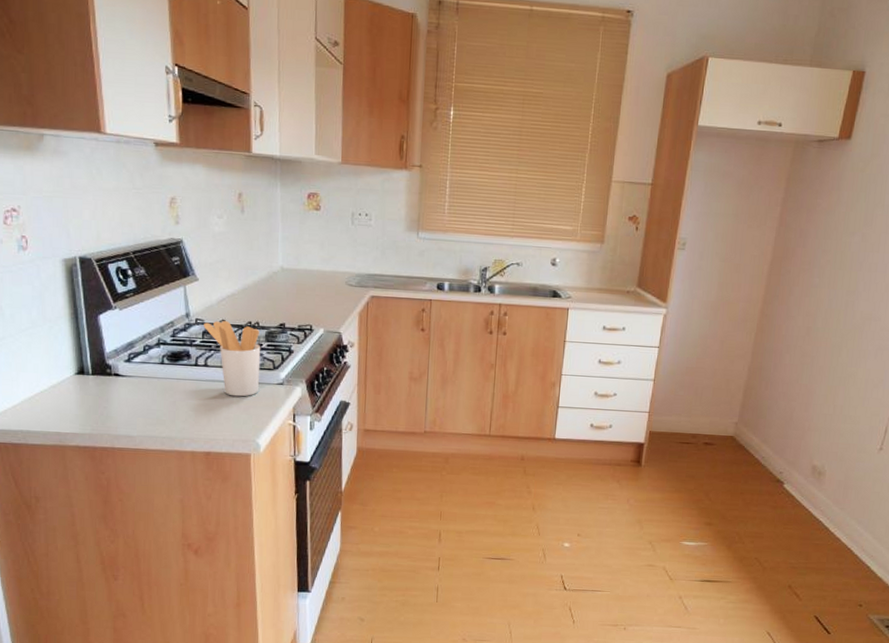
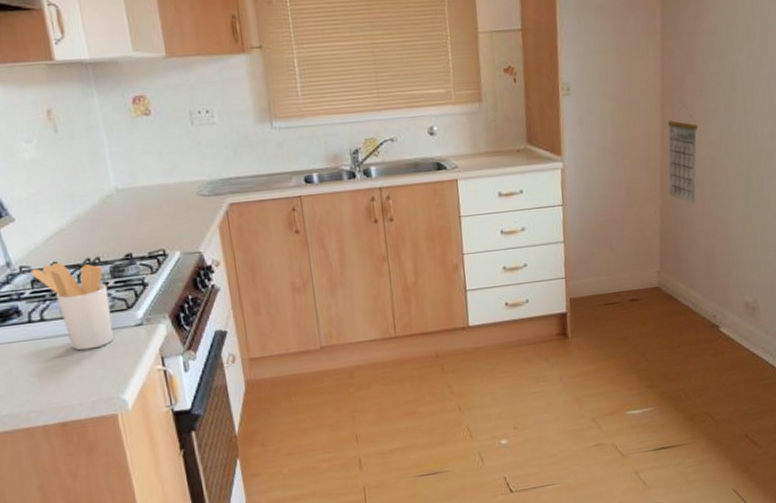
calendar: none [760,275,800,368] -> present [667,105,698,205]

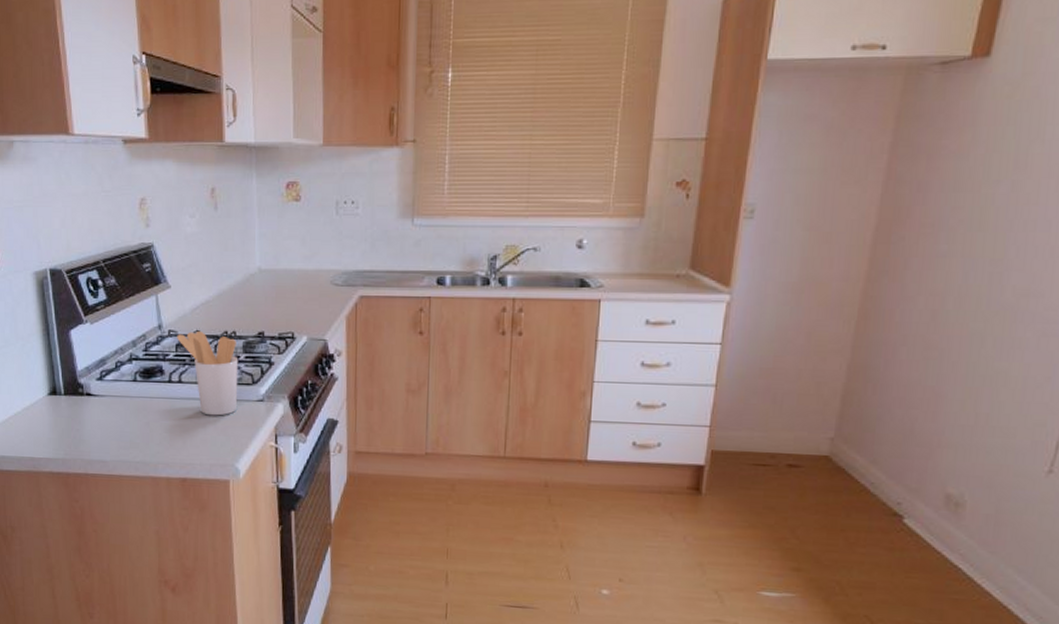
calendar: present [667,105,698,205] -> none [863,243,920,365]

